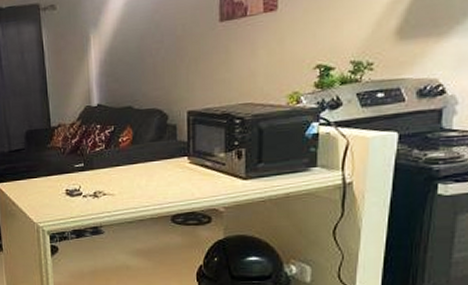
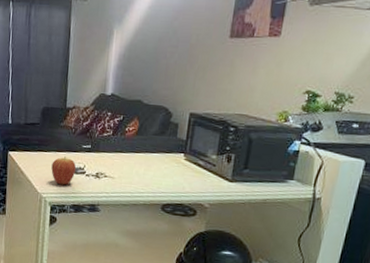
fruit: none [44,180,72,211] -> present [51,156,77,185]

